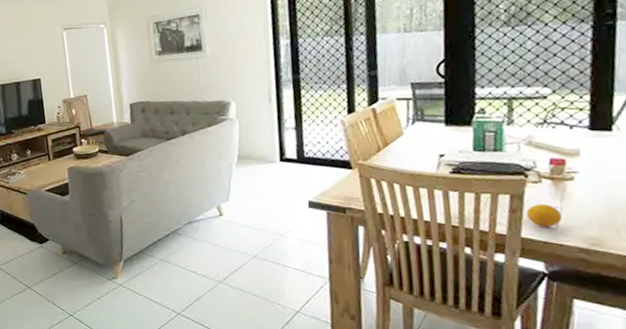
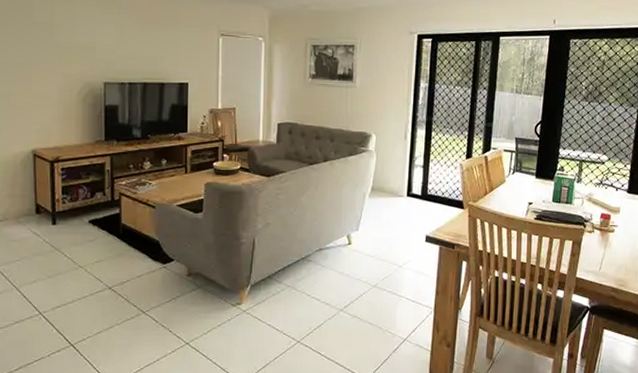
fruit: present [526,203,562,227] -> none [581,249,603,269]

